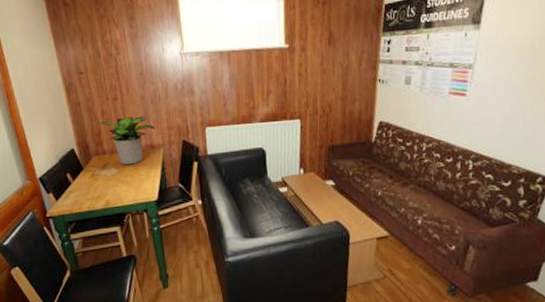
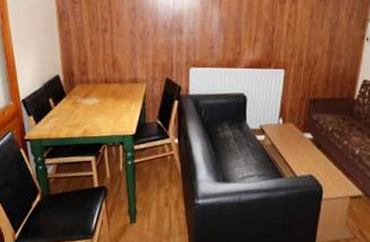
potted plant: present [99,116,156,165] -> none [87,49,142,97]

